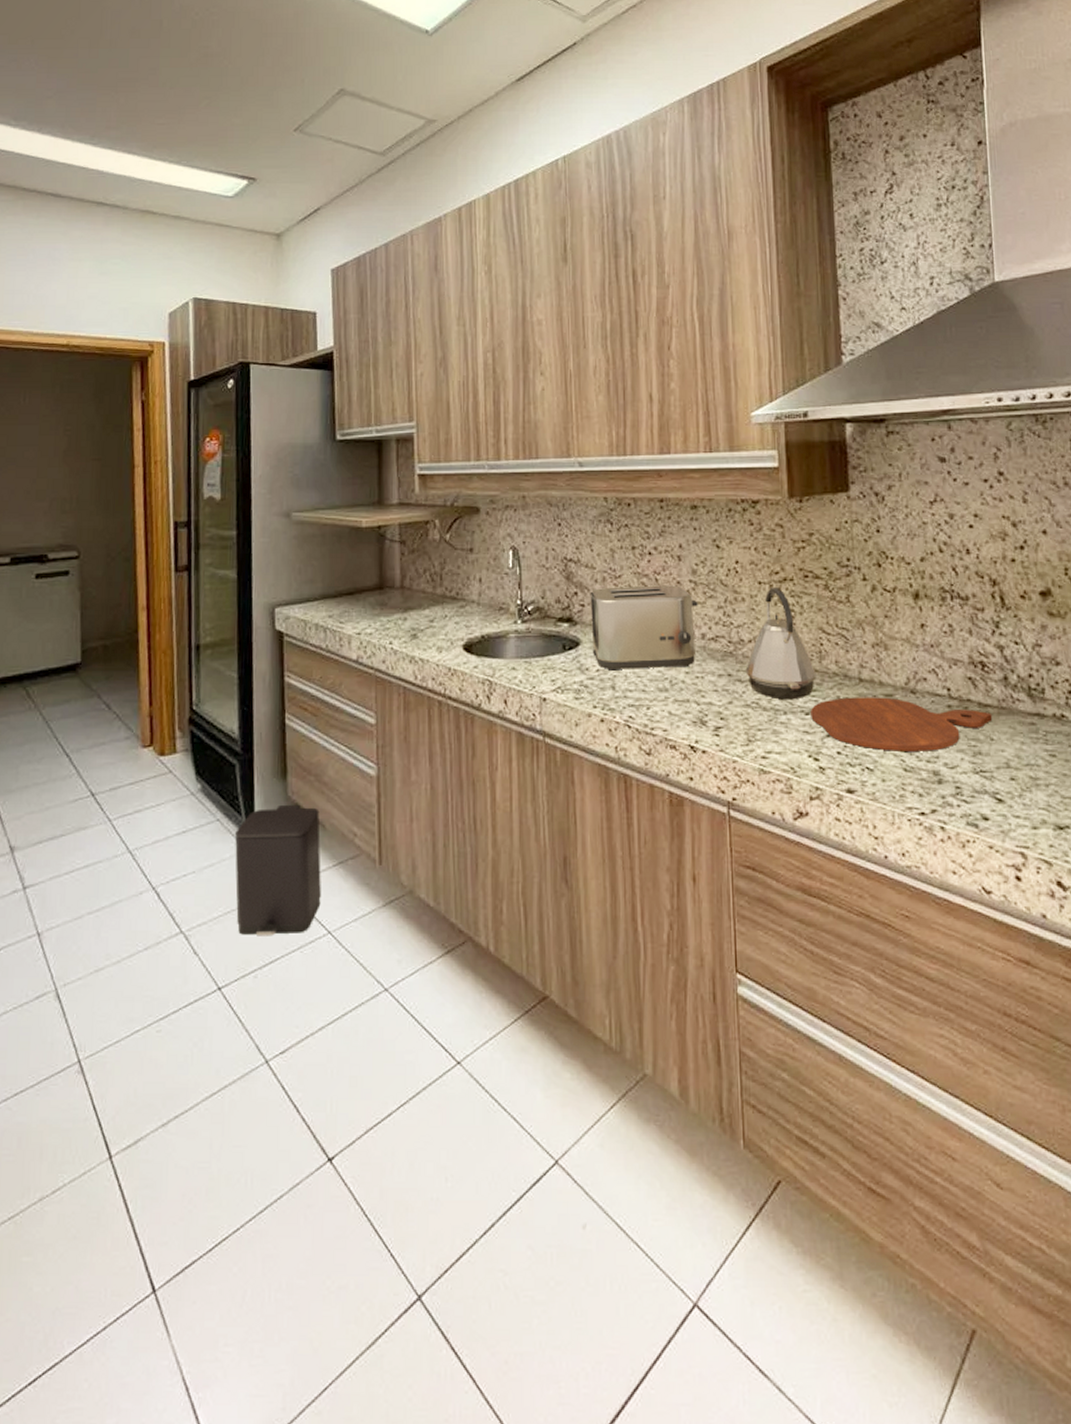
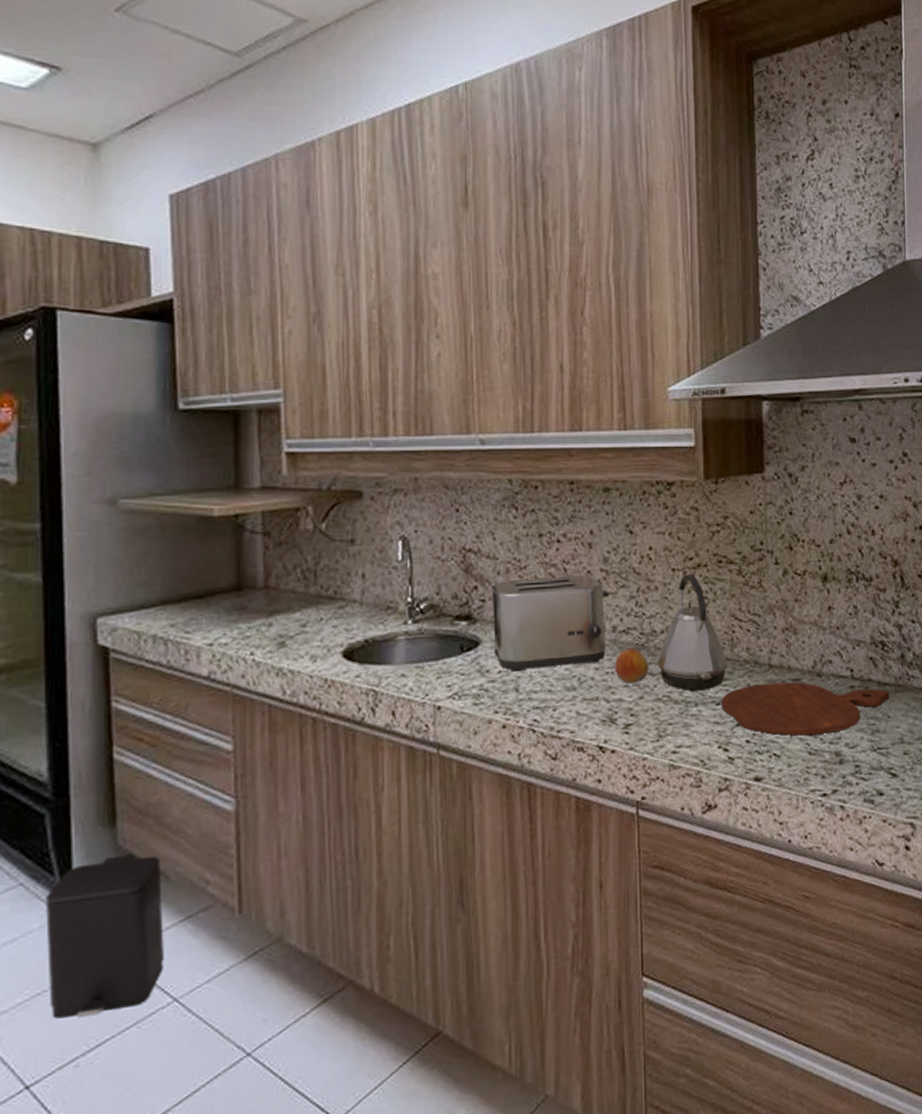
fruit: none [704,655,737,689] -> present [614,648,649,684]

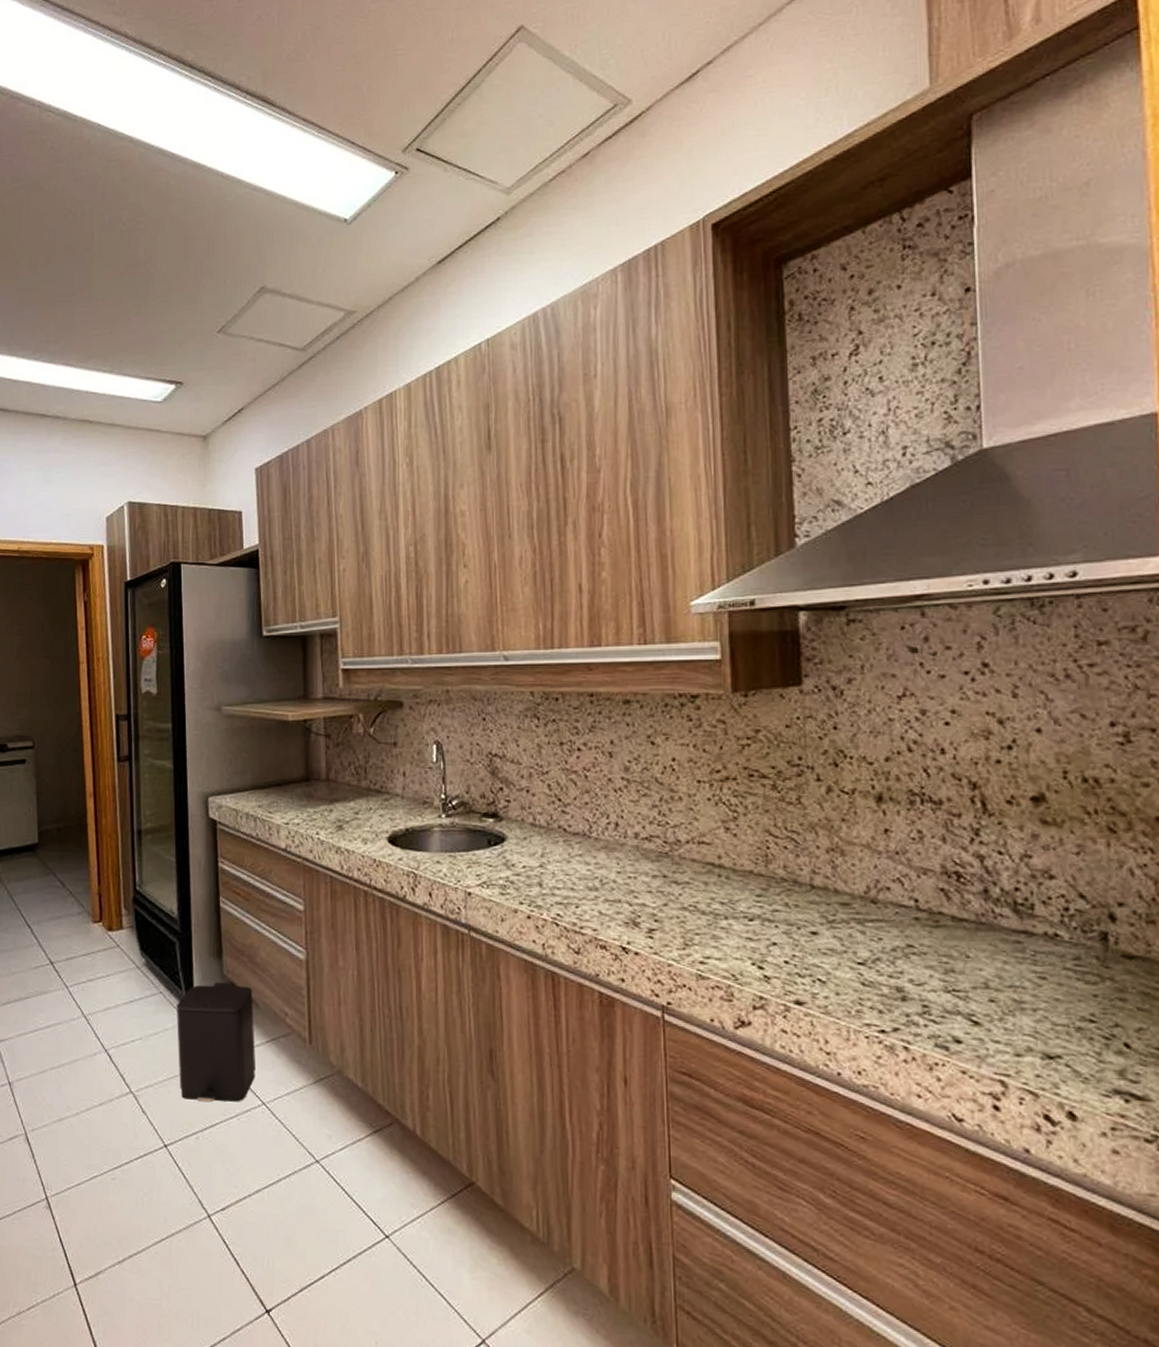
toaster: present [491,575,609,672] -> none [516,782,631,868]
fruit: present [614,648,649,684] -> none [637,855,673,890]
kettle: present [657,574,728,691] -> none [682,787,762,905]
cutting board: present [721,682,890,736] -> none [755,904,969,966]

